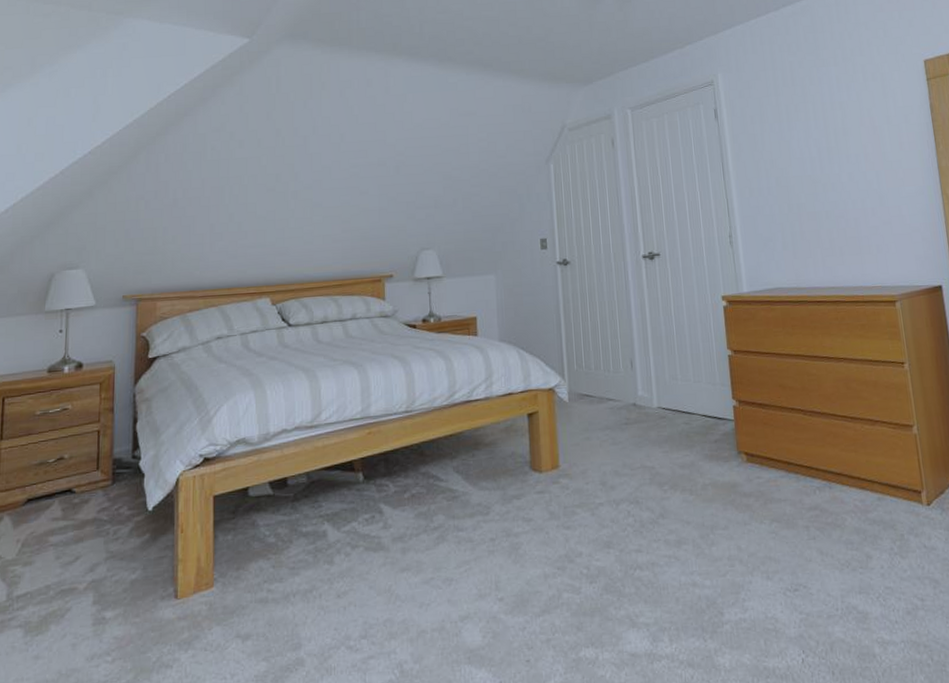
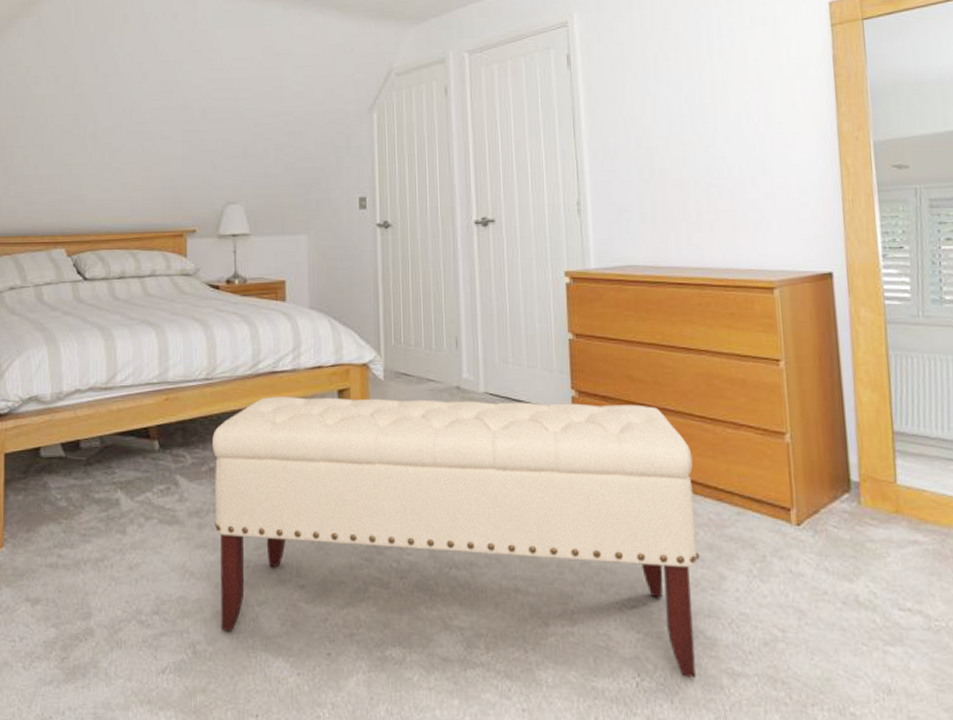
bench: none [413,409,852,650] -> present [212,396,700,678]

